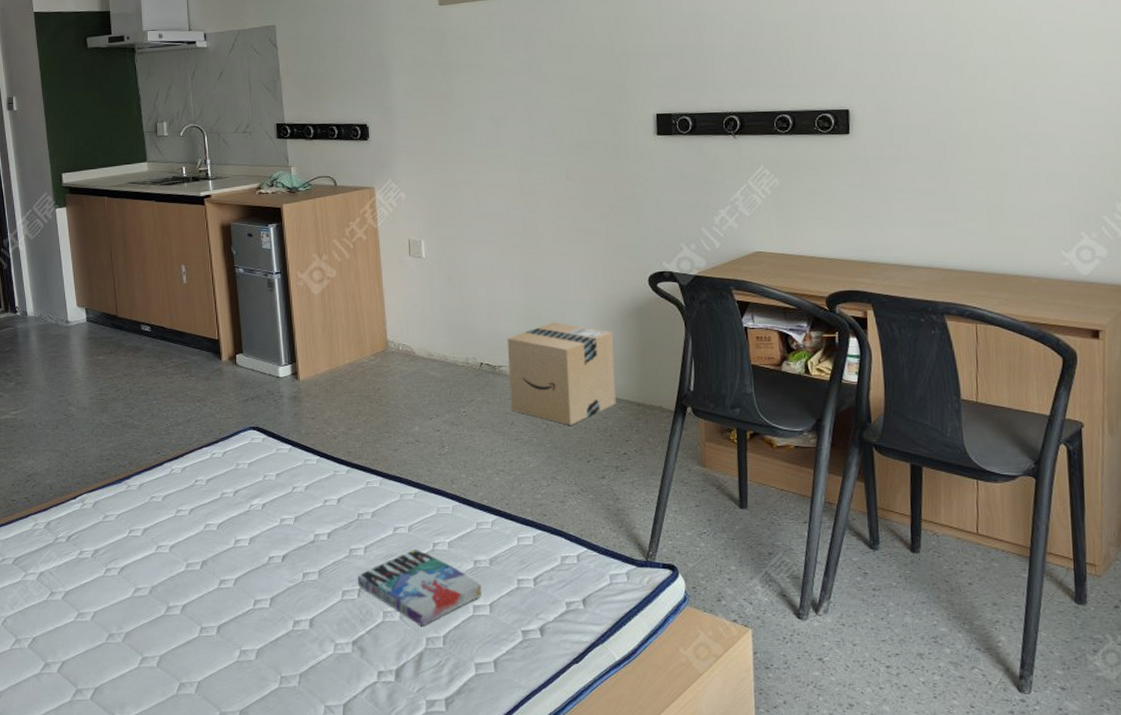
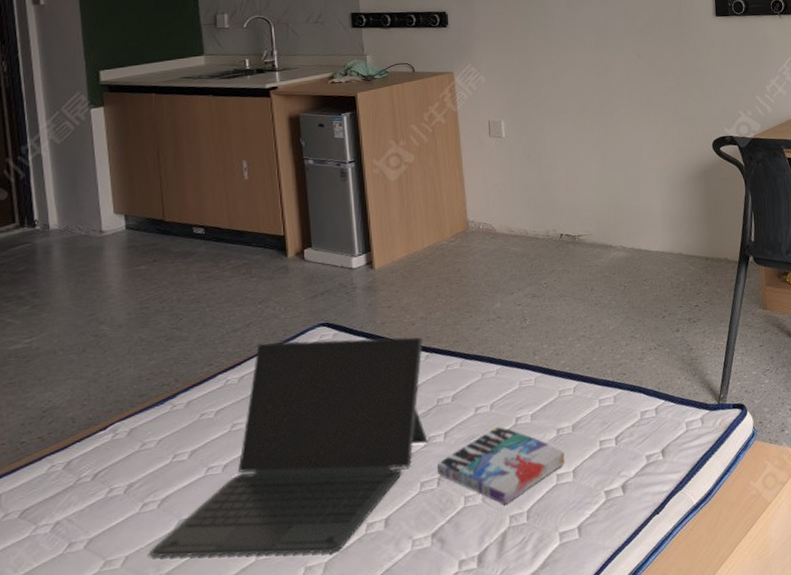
laptop computer: none [113,439,349,641] -> present [150,337,428,558]
cardboard box: present [507,322,616,425] -> none [585,189,687,285]

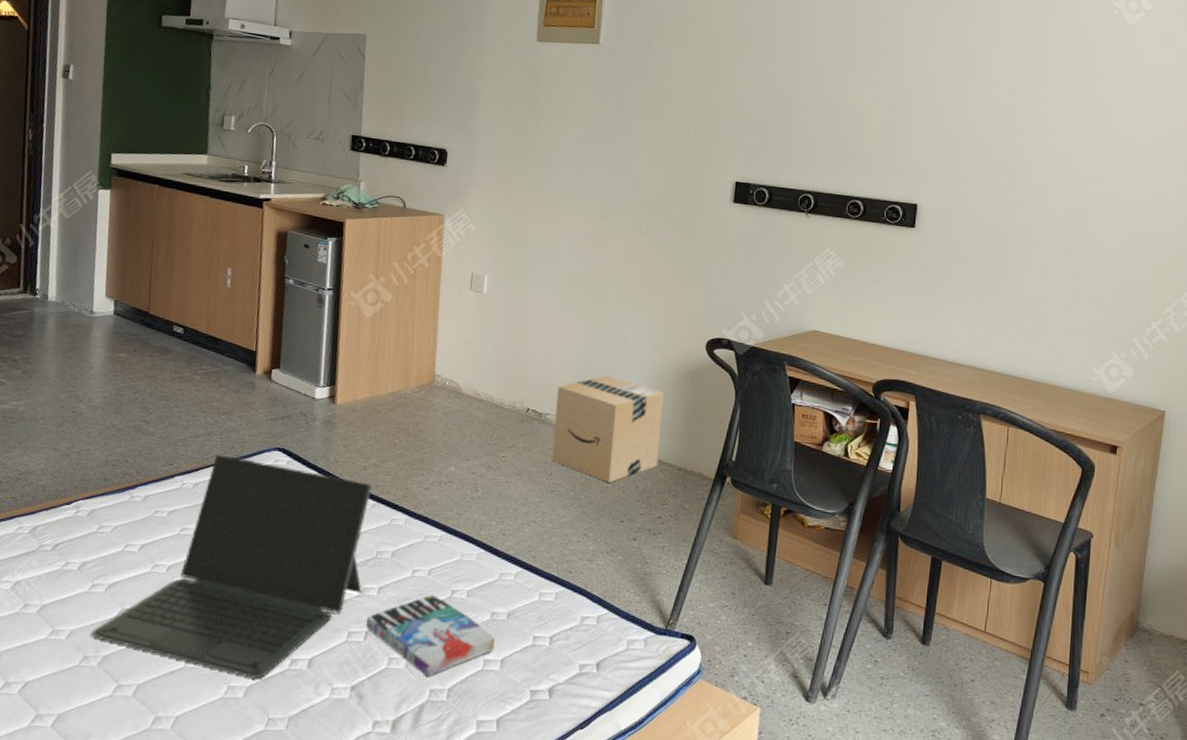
cardboard box: none [585,189,687,285] -> present [552,375,665,483]

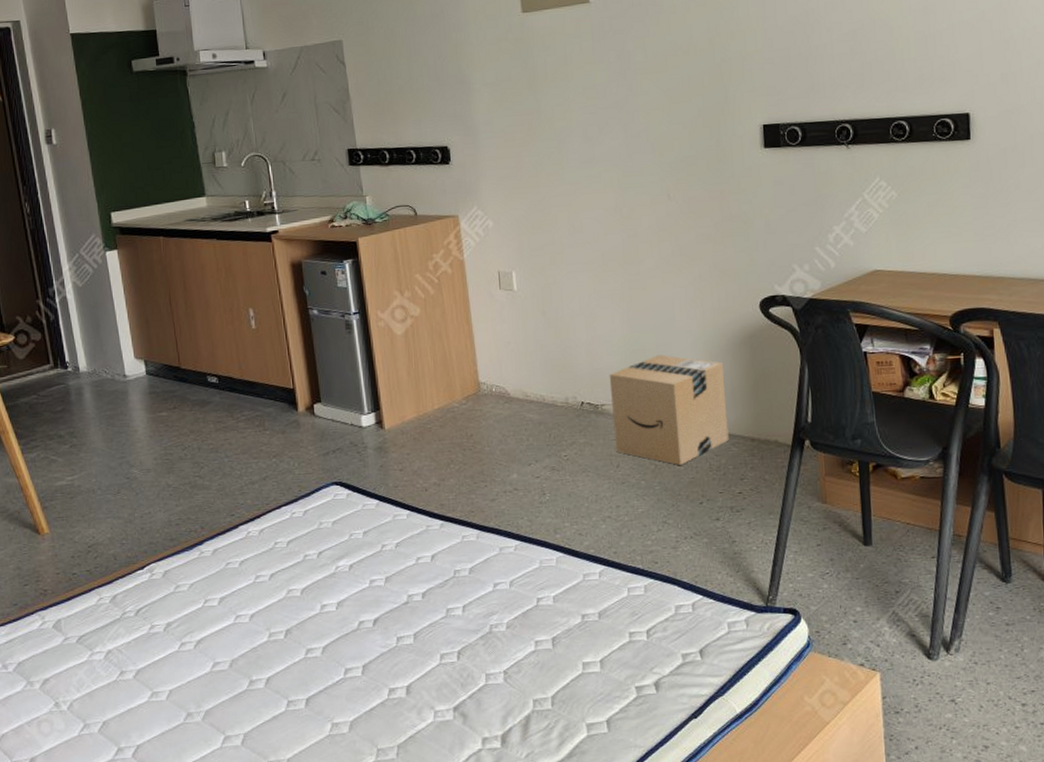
laptop computer: present [92,454,372,679] -> none [190,497,446,713]
book: present [366,594,495,677] -> none [456,605,591,688]

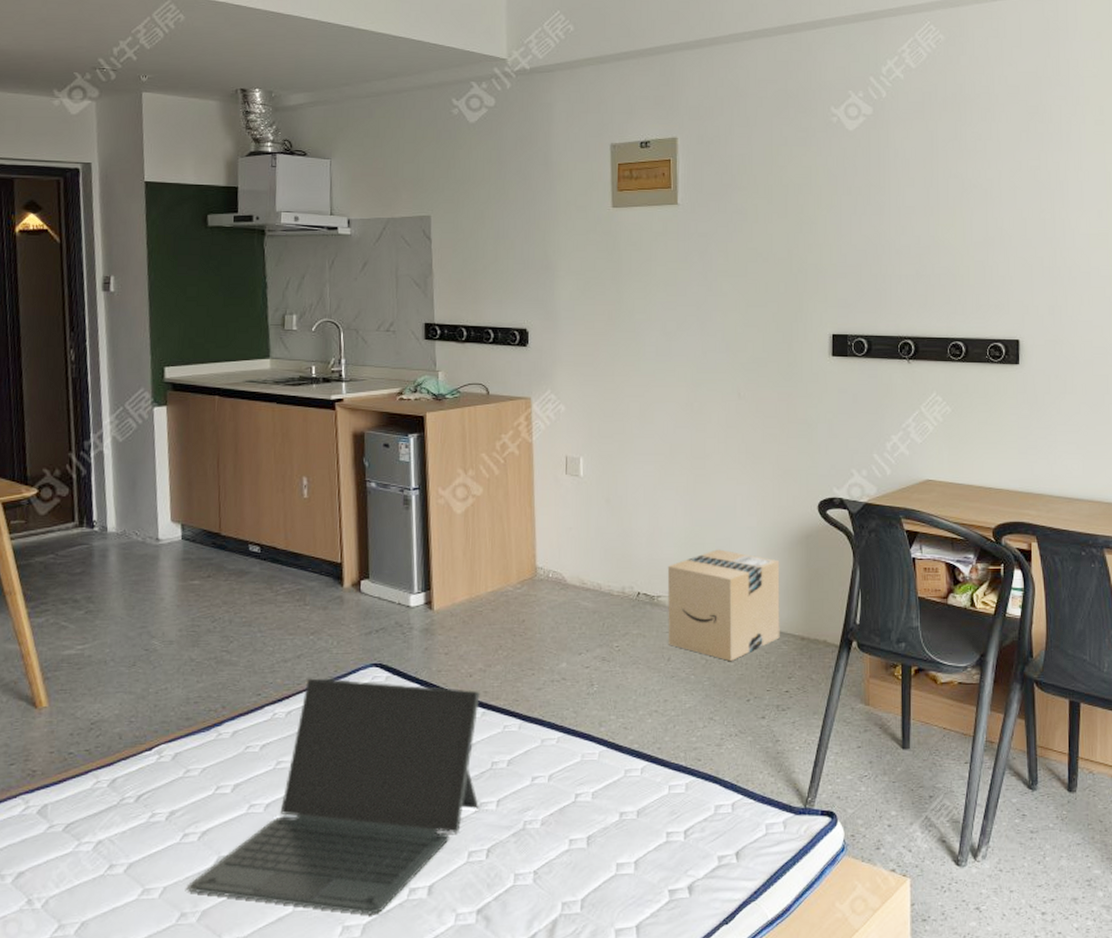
laptop computer: none [190,497,446,713] -> present [188,678,480,914]

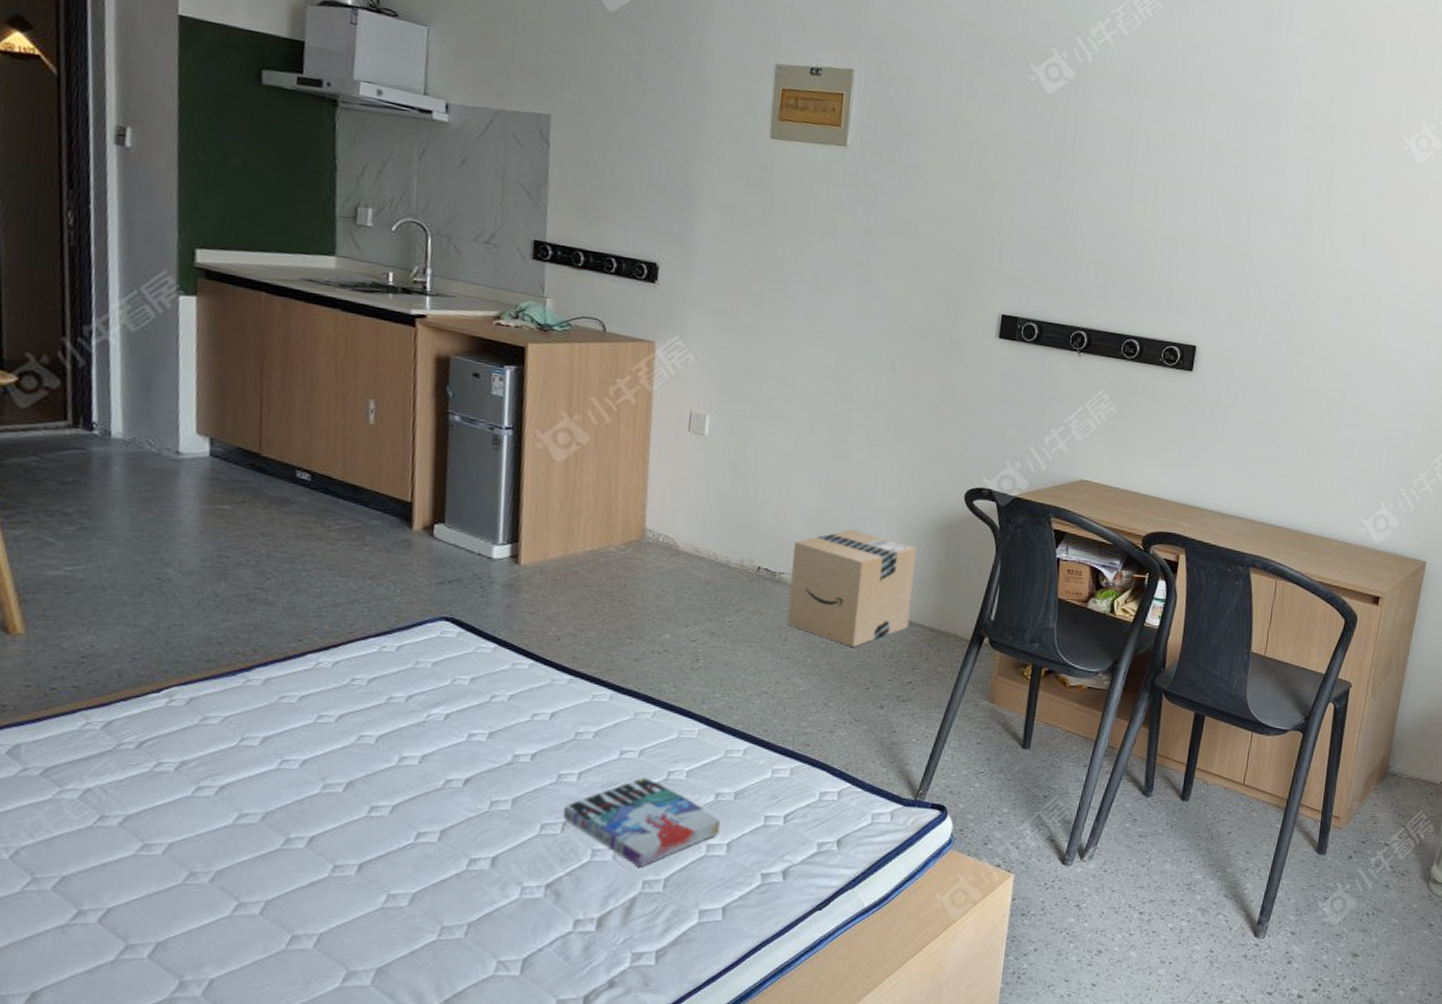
laptop computer: present [188,678,480,914] -> none [199,626,568,884]
book: none [486,801,626,889] -> present [563,777,720,868]

